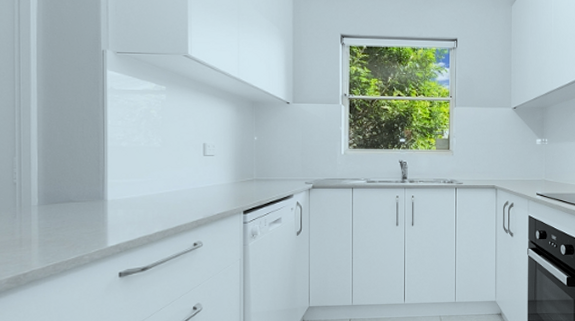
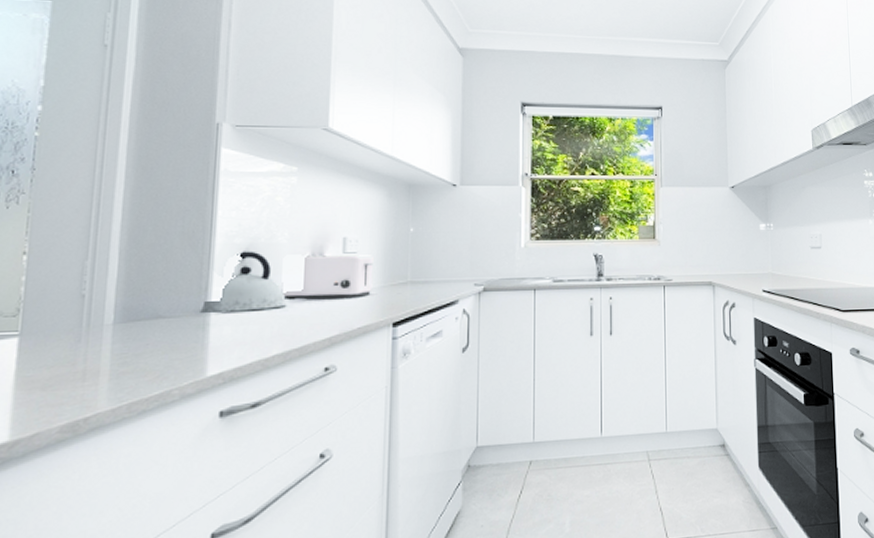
kettle: none [100,152,164,200] -> present [200,251,287,314]
toaster: none [159,157,227,191] -> present [281,255,374,301]

